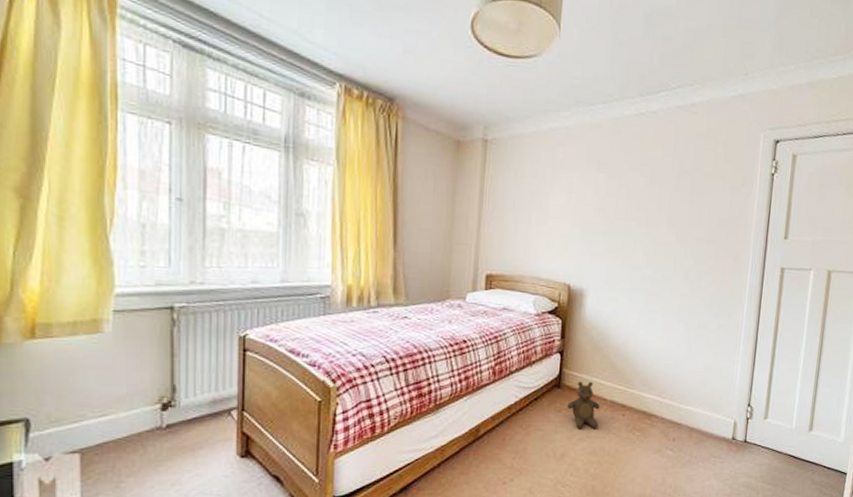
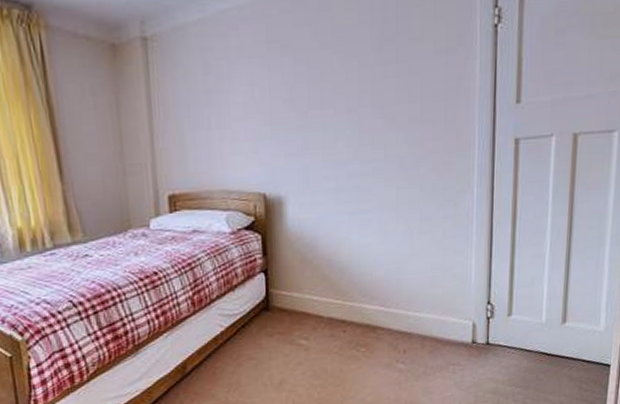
teddy bear: present [567,382,600,429] -> none [279,300,317,353]

